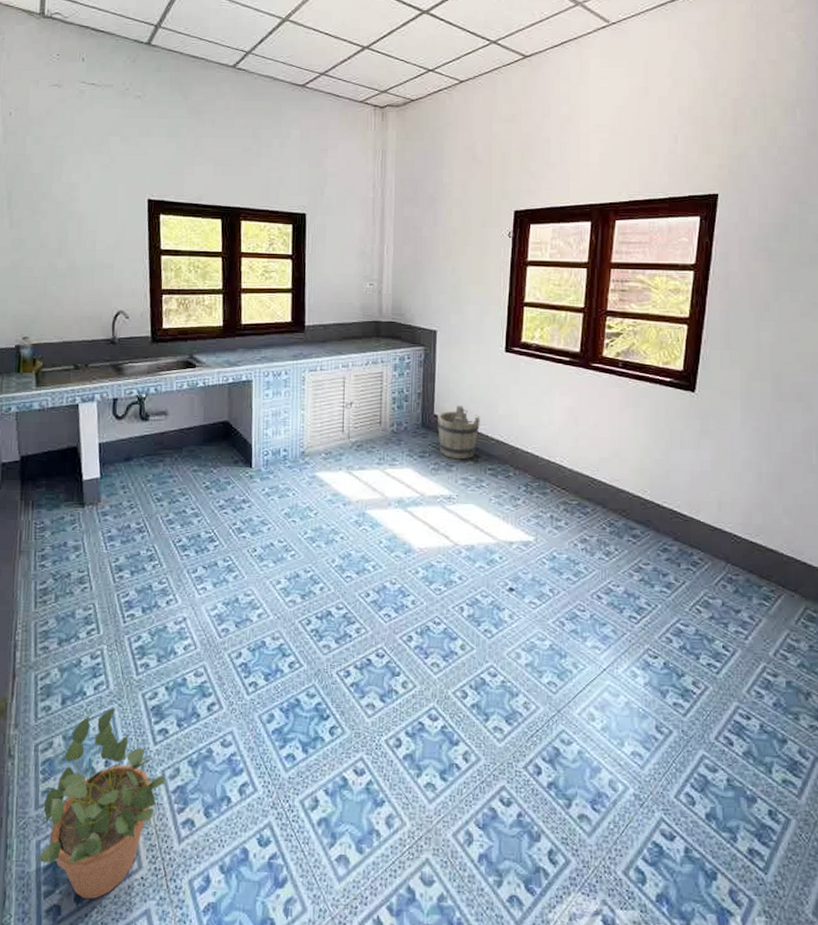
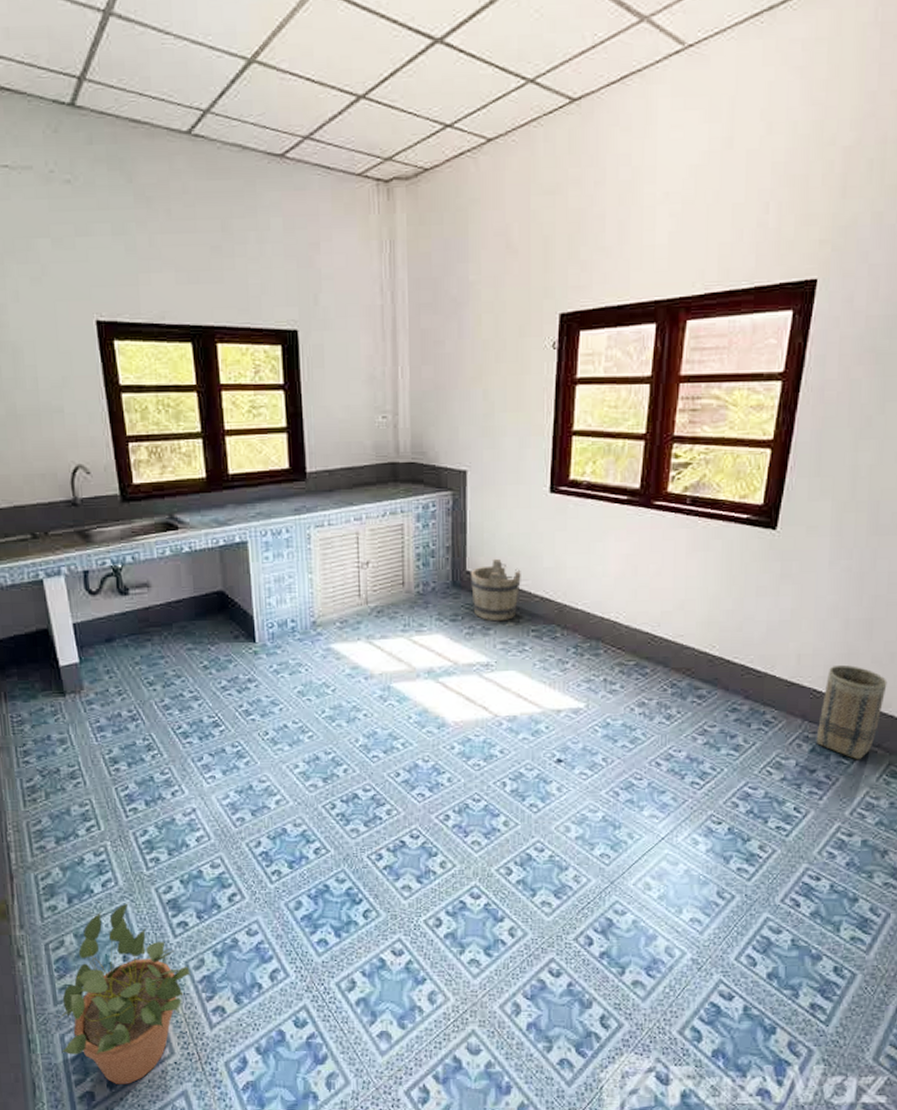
basket: none [740,513,799,603] -> present [817,664,887,760]

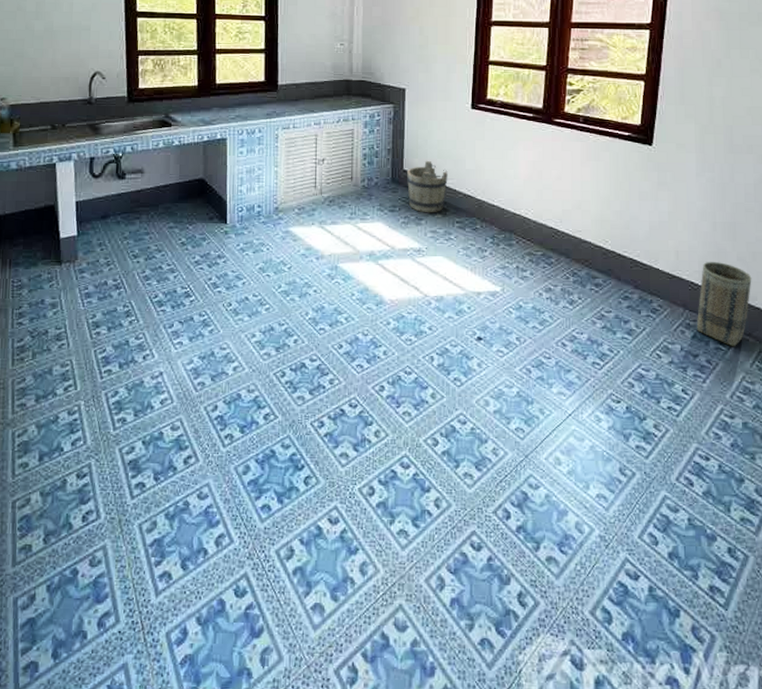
potted plant: present [56,902,190,1084] -> none [12,461,143,654]

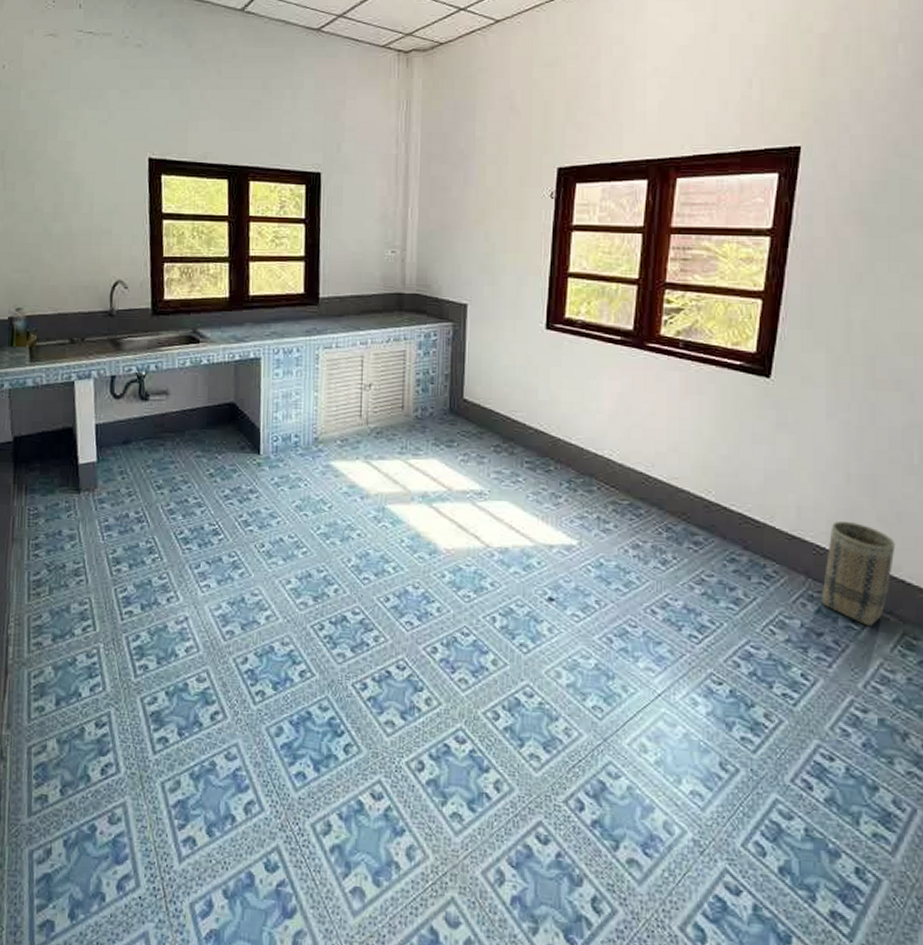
bucket: present [407,160,448,213] -> none [468,388,516,451]

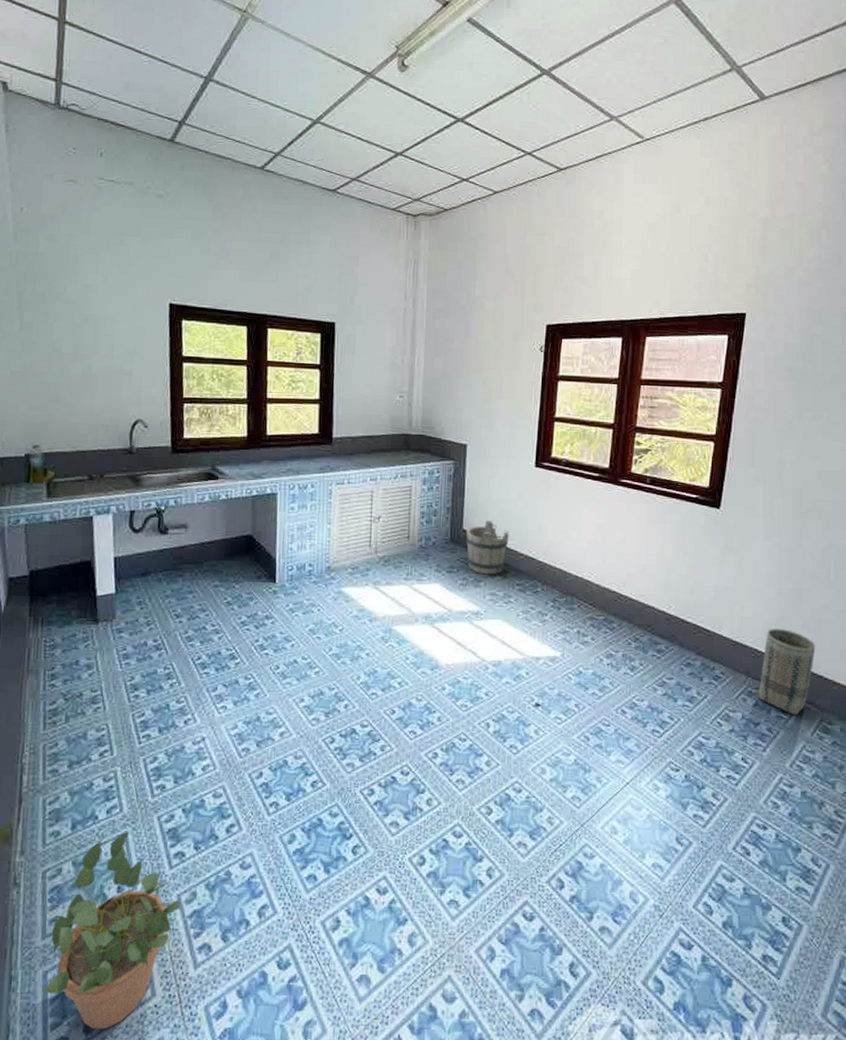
potted plant: none [28,710,165,917] -> present [42,829,182,1029]
bucket: none [468,388,516,451] -> present [466,520,509,575]

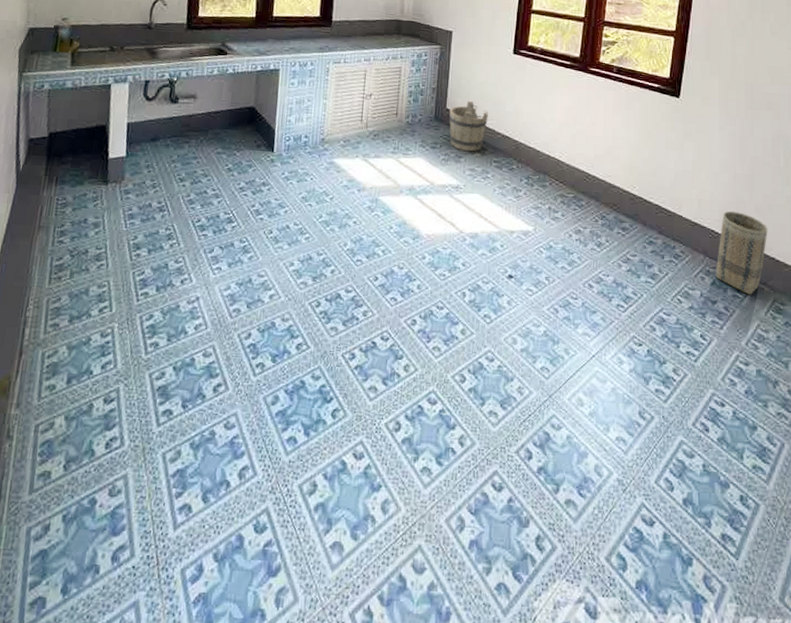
potted plant: present [42,829,182,1029] -> none [24,386,166,590]

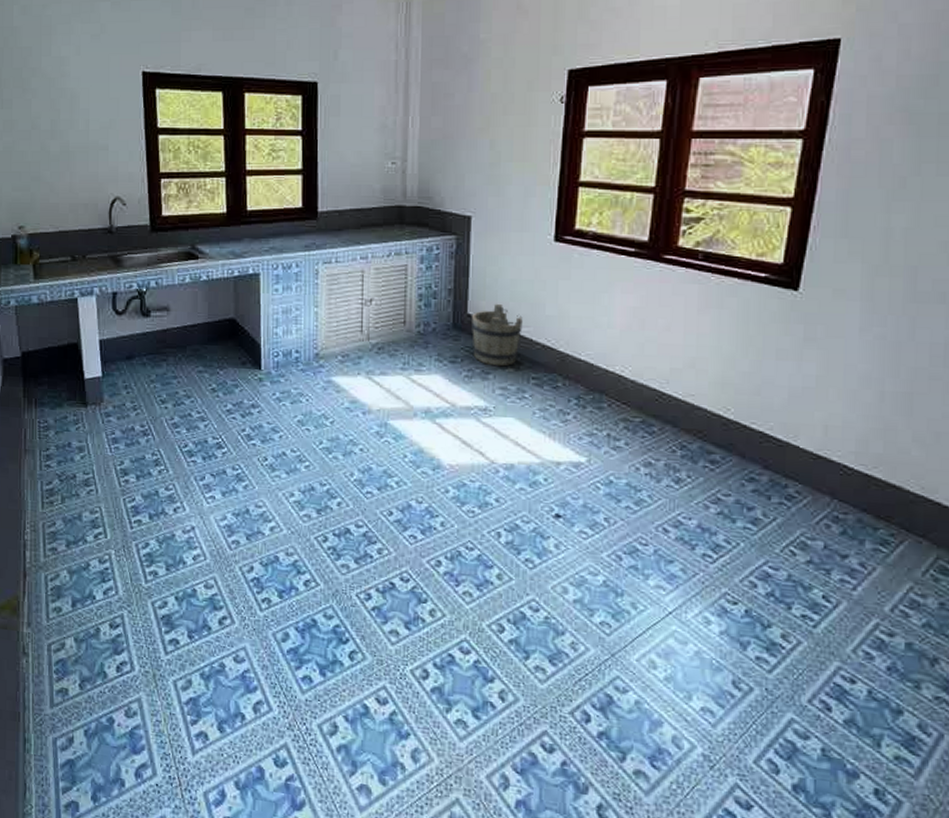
basket: present [716,211,768,295] -> none [849,440,932,550]

